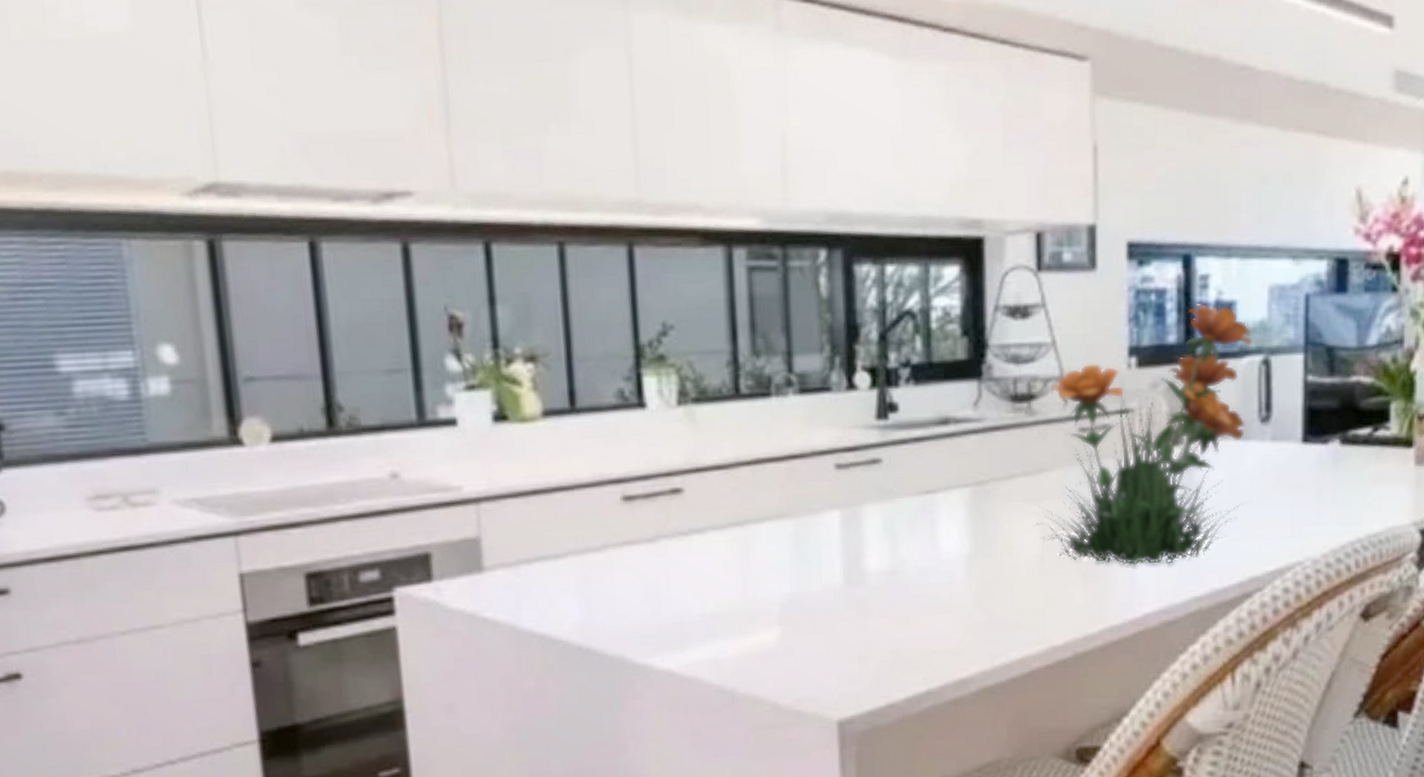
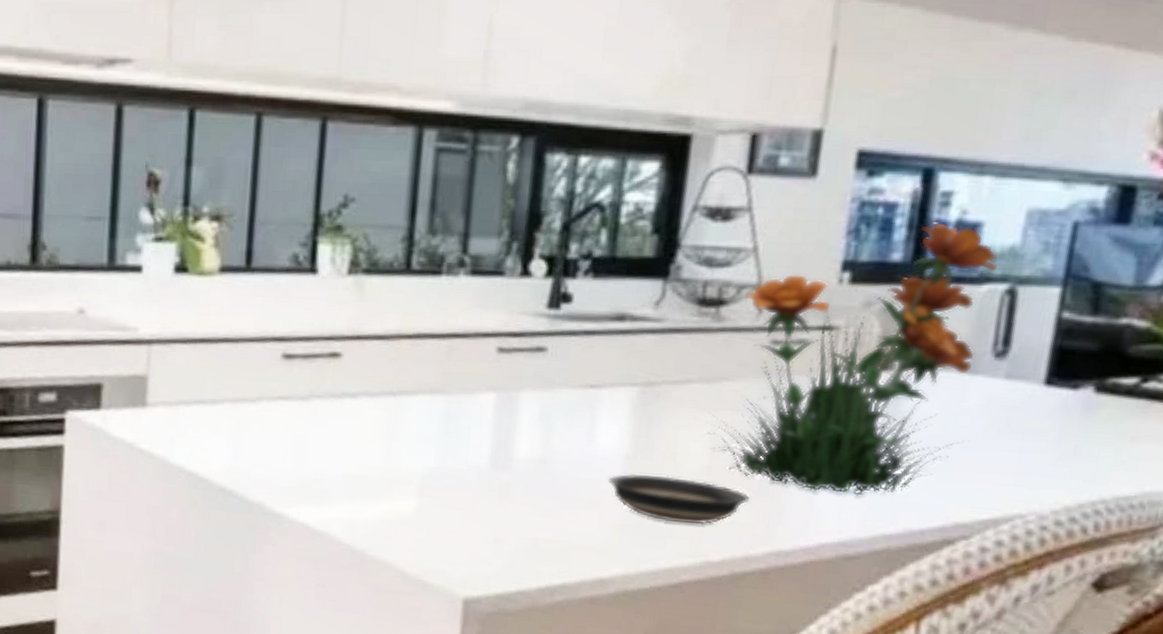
saucer: none [954,570,1081,615] -> present [607,473,751,525]

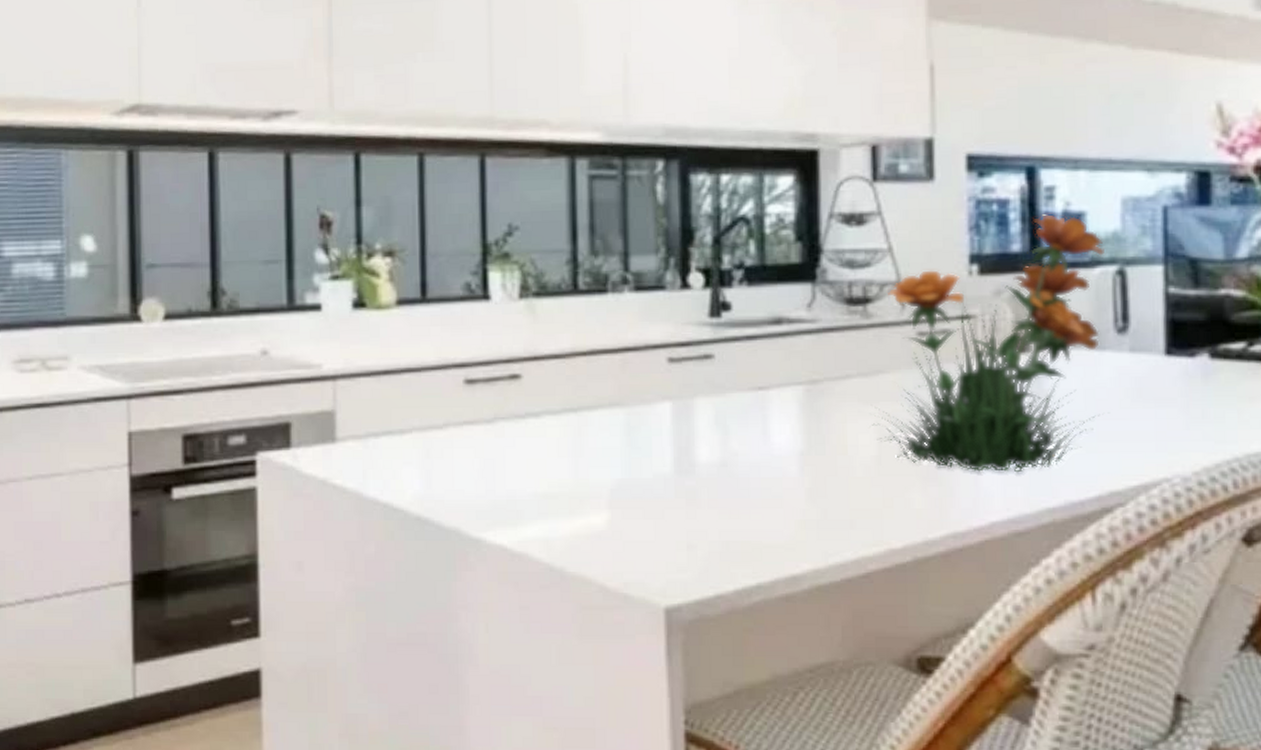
saucer: present [607,473,751,525] -> none [787,469,921,514]

